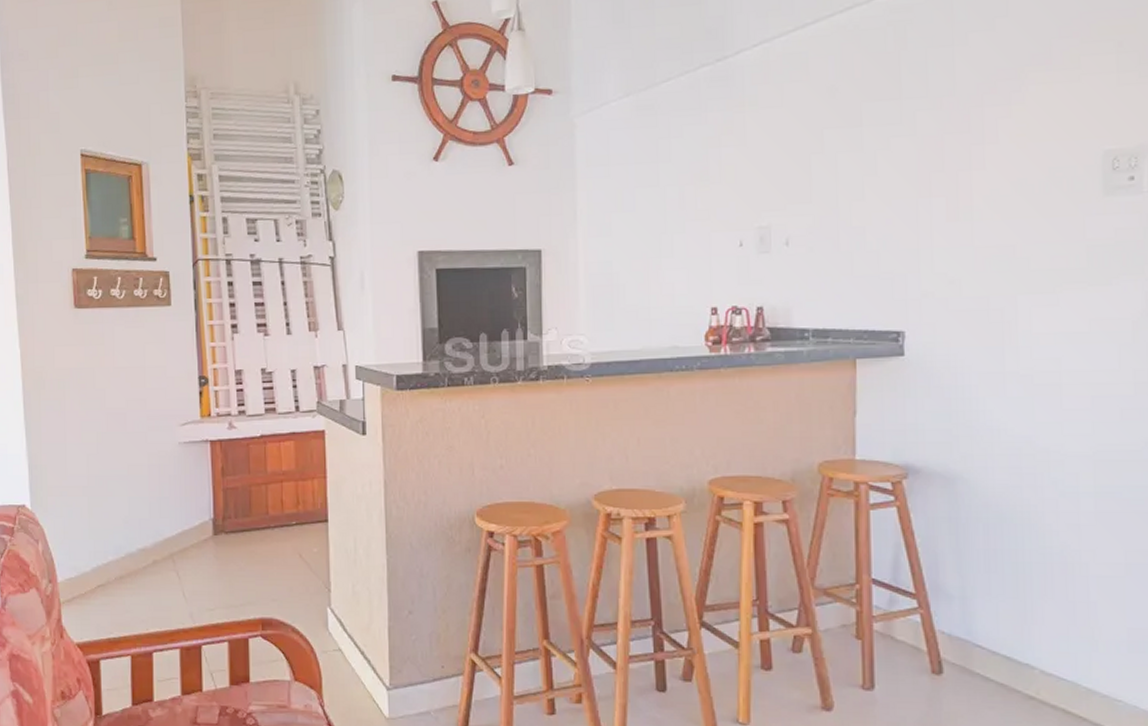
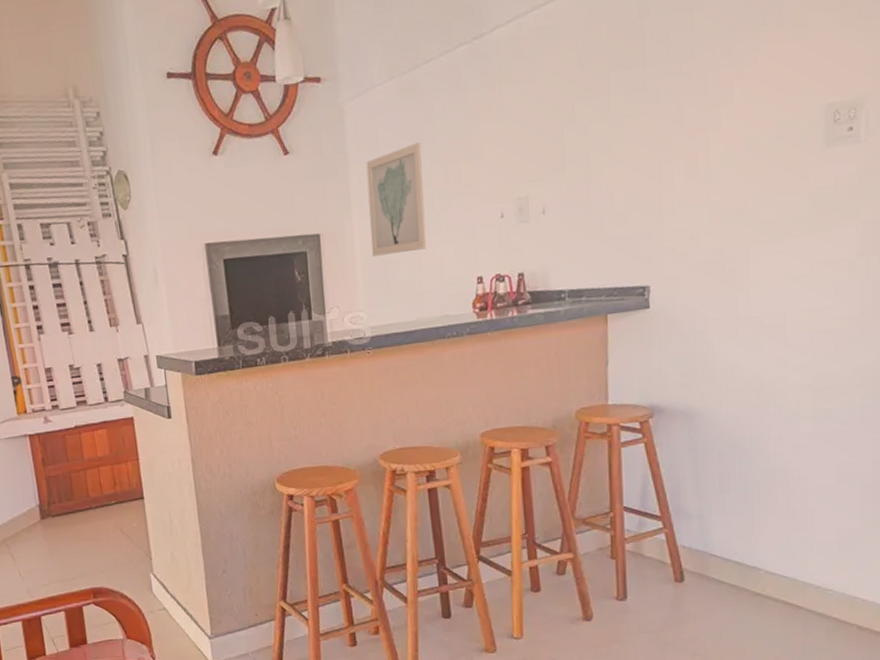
wall art: none [595,162,657,277] -> present [366,142,427,257]

